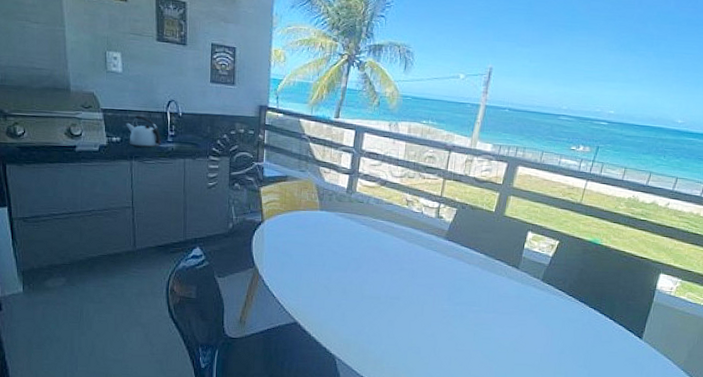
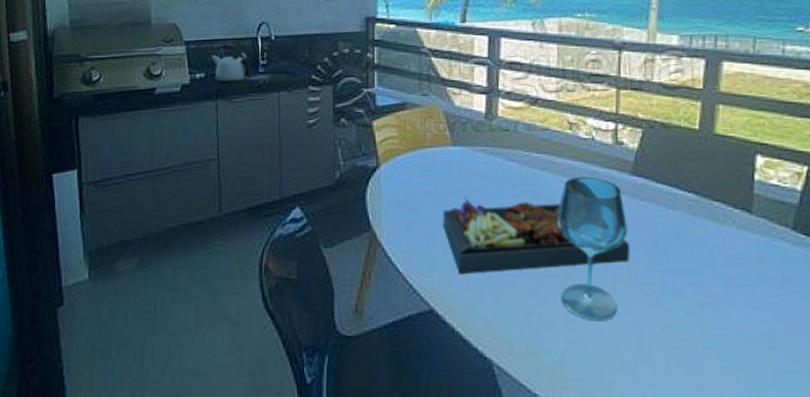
food platter: none [309,246,437,300] -> present [443,195,631,274]
wine glass: none [387,239,437,333] -> present [556,177,628,321]

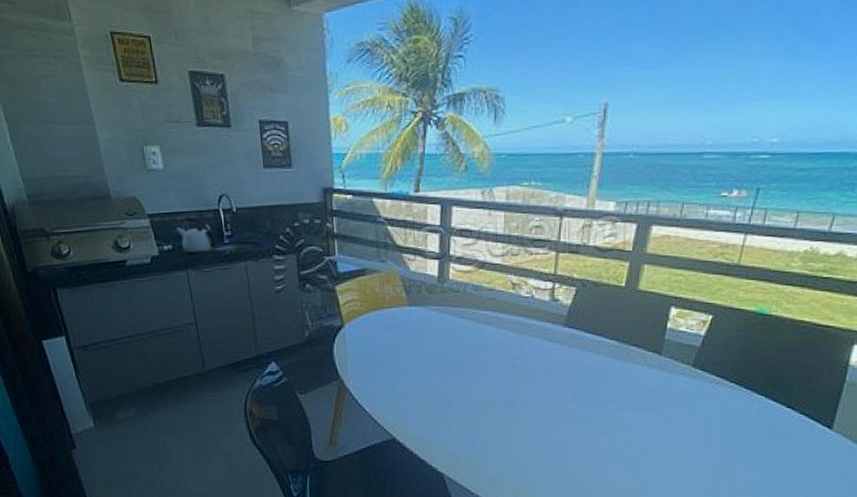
food platter: present [443,195,631,274] -> none [401,348,559,410]
wine glass: present [556,177,628,321] -> none [498,329,558,442]

